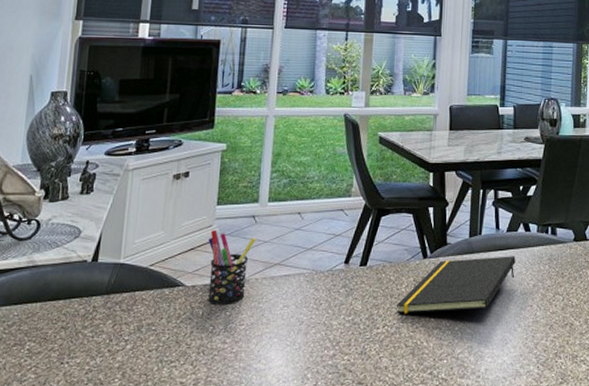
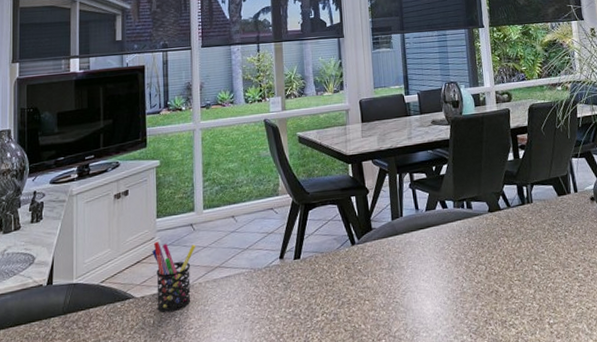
notepad: present [396,256,516,314] -> none [331,233,439,301]

